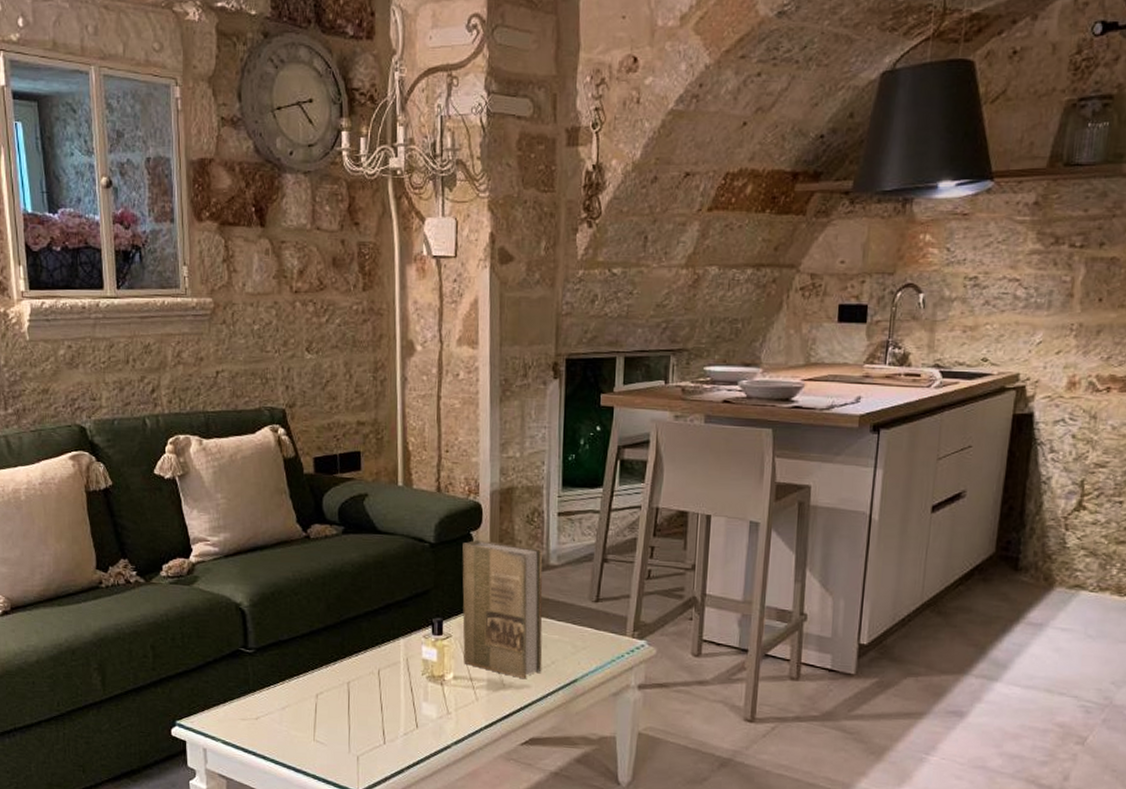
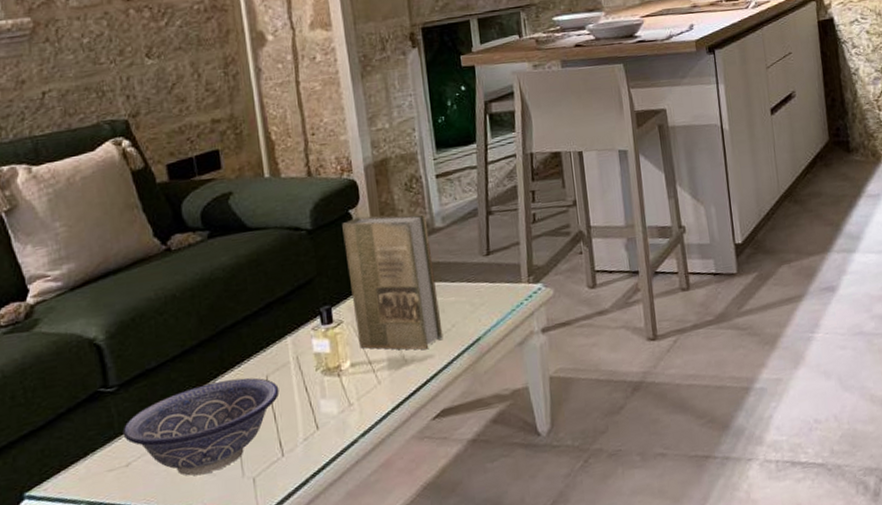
decorative bowl: none [256,665,388,742] -> present [122,378,280,476]

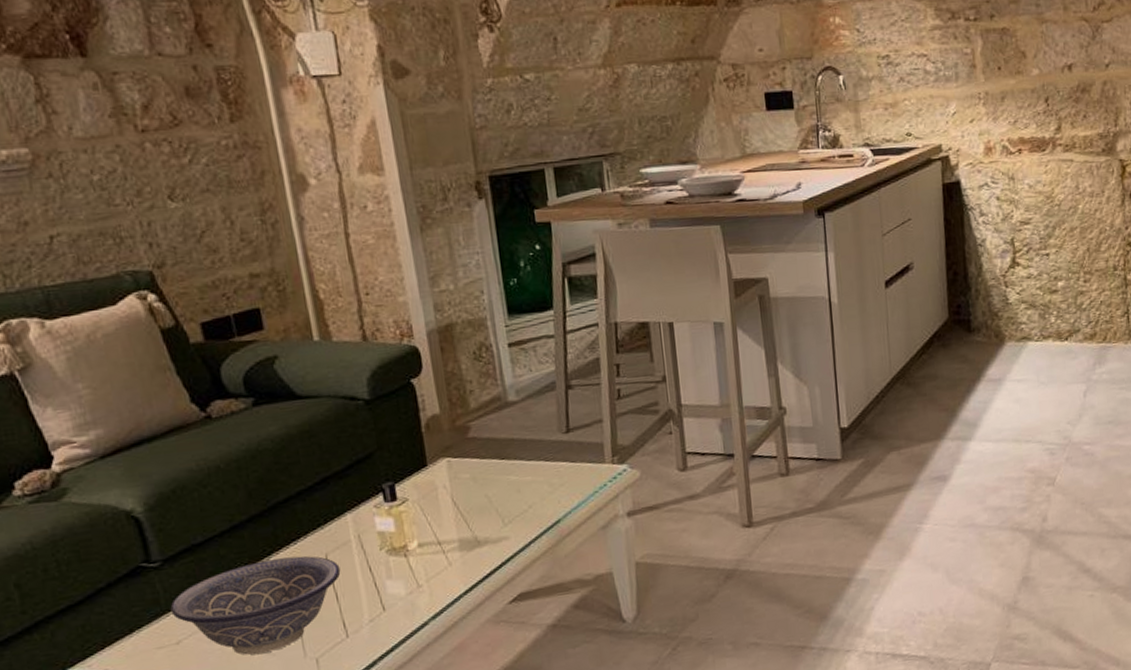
book: present [342,214,443,350] -> none [403,386,519,531]

